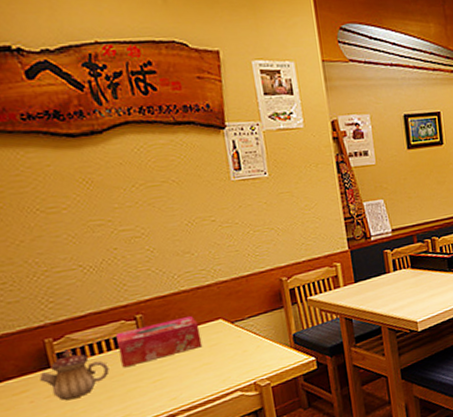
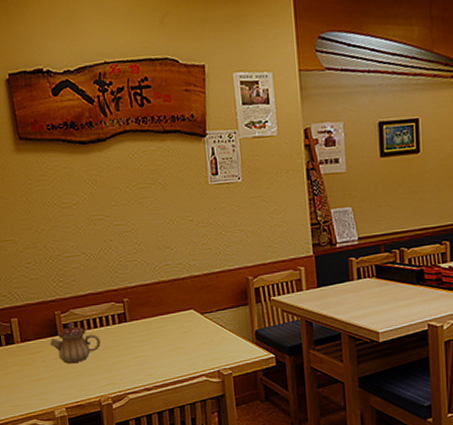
tissue box: present [116,316,203,368] -> none [107,305,176,343]

